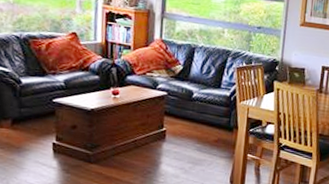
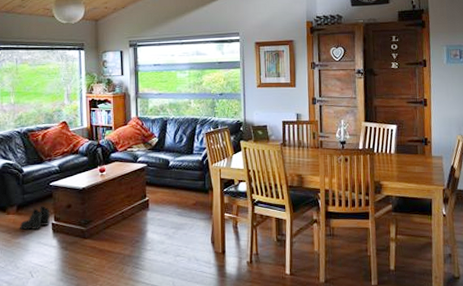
boots: none [14,123,52,148] -> present [20,206,51,230]

